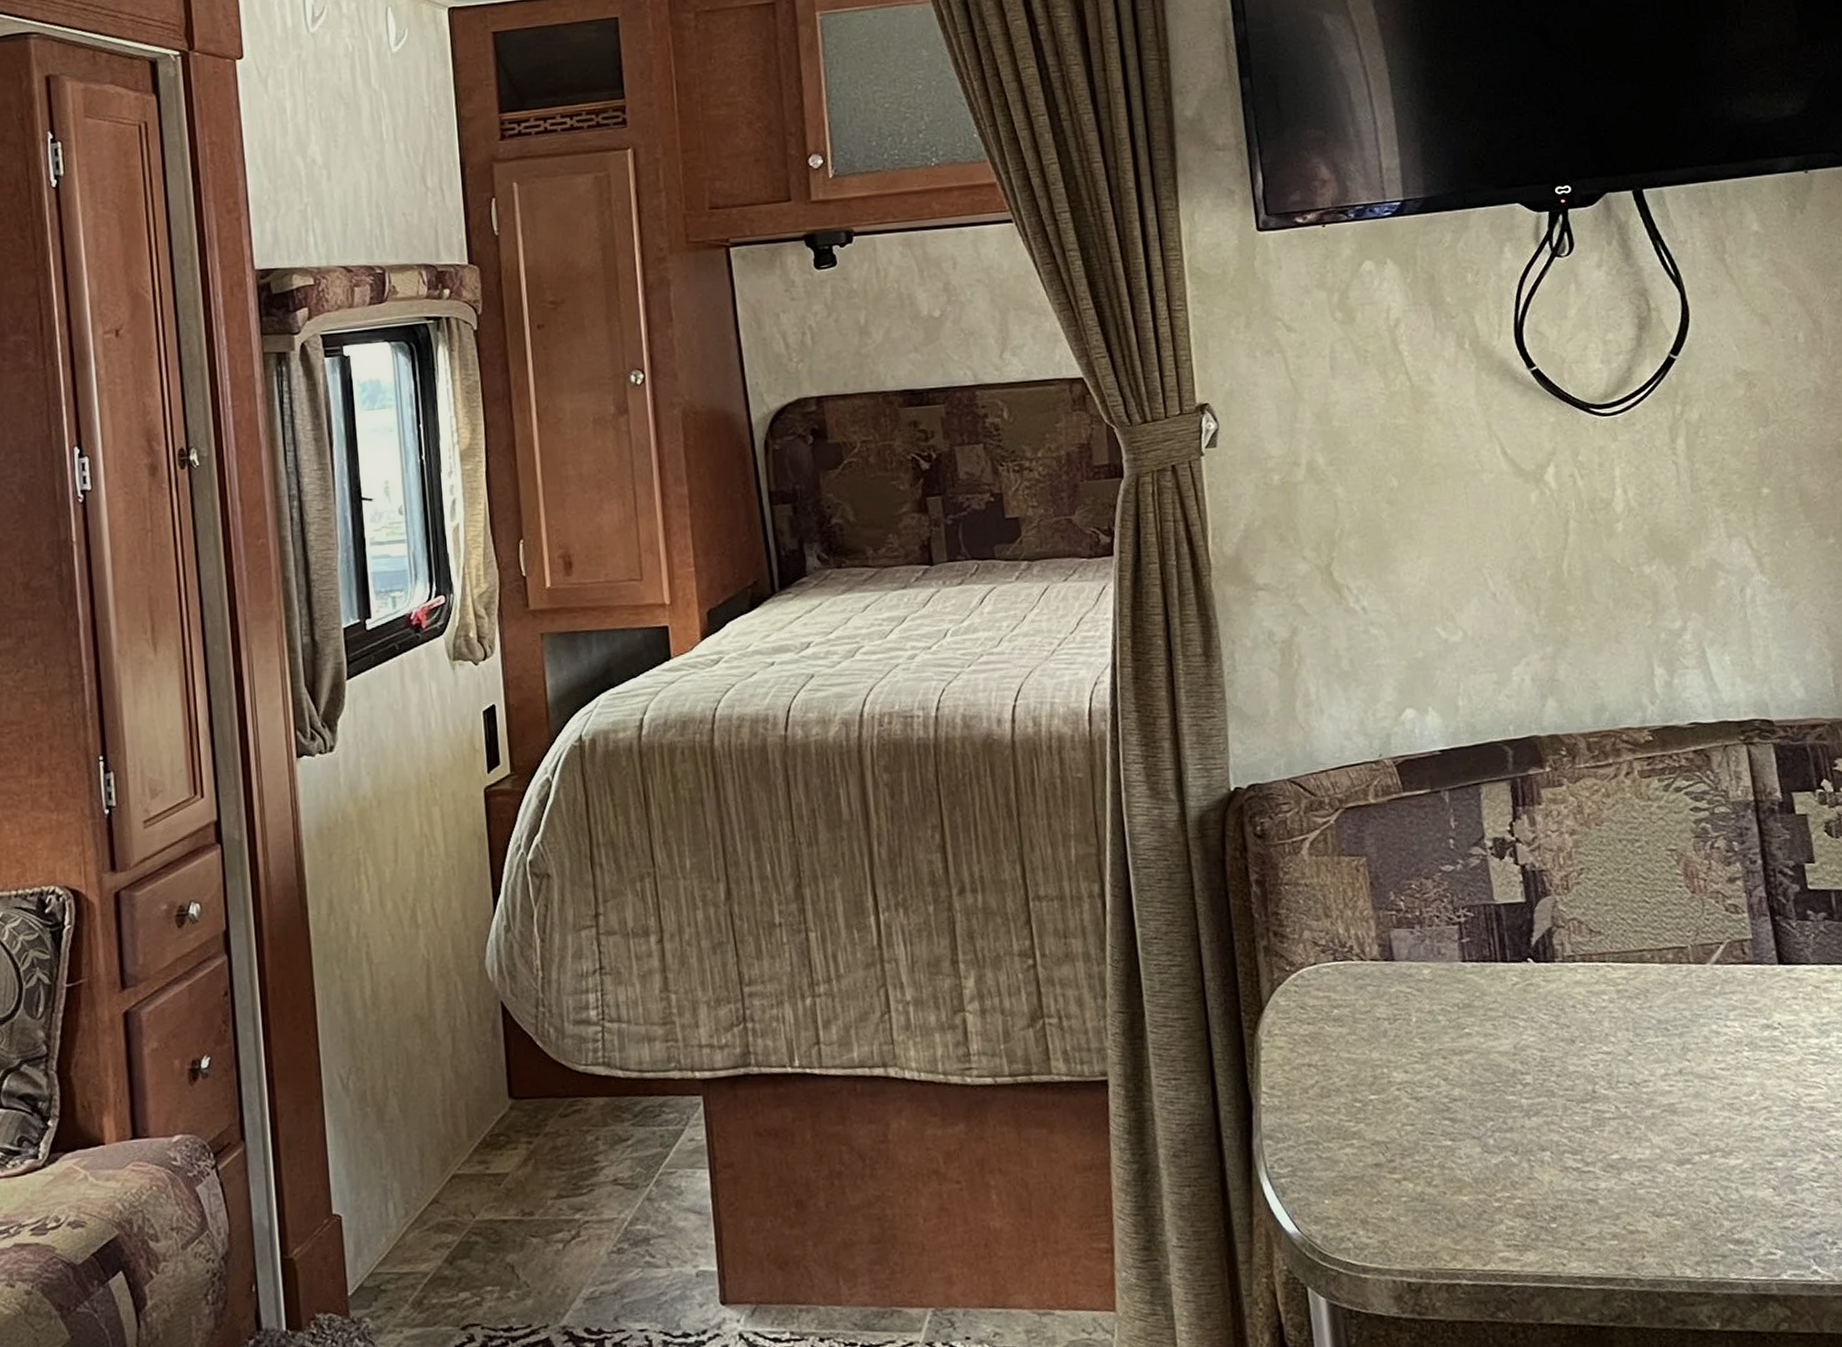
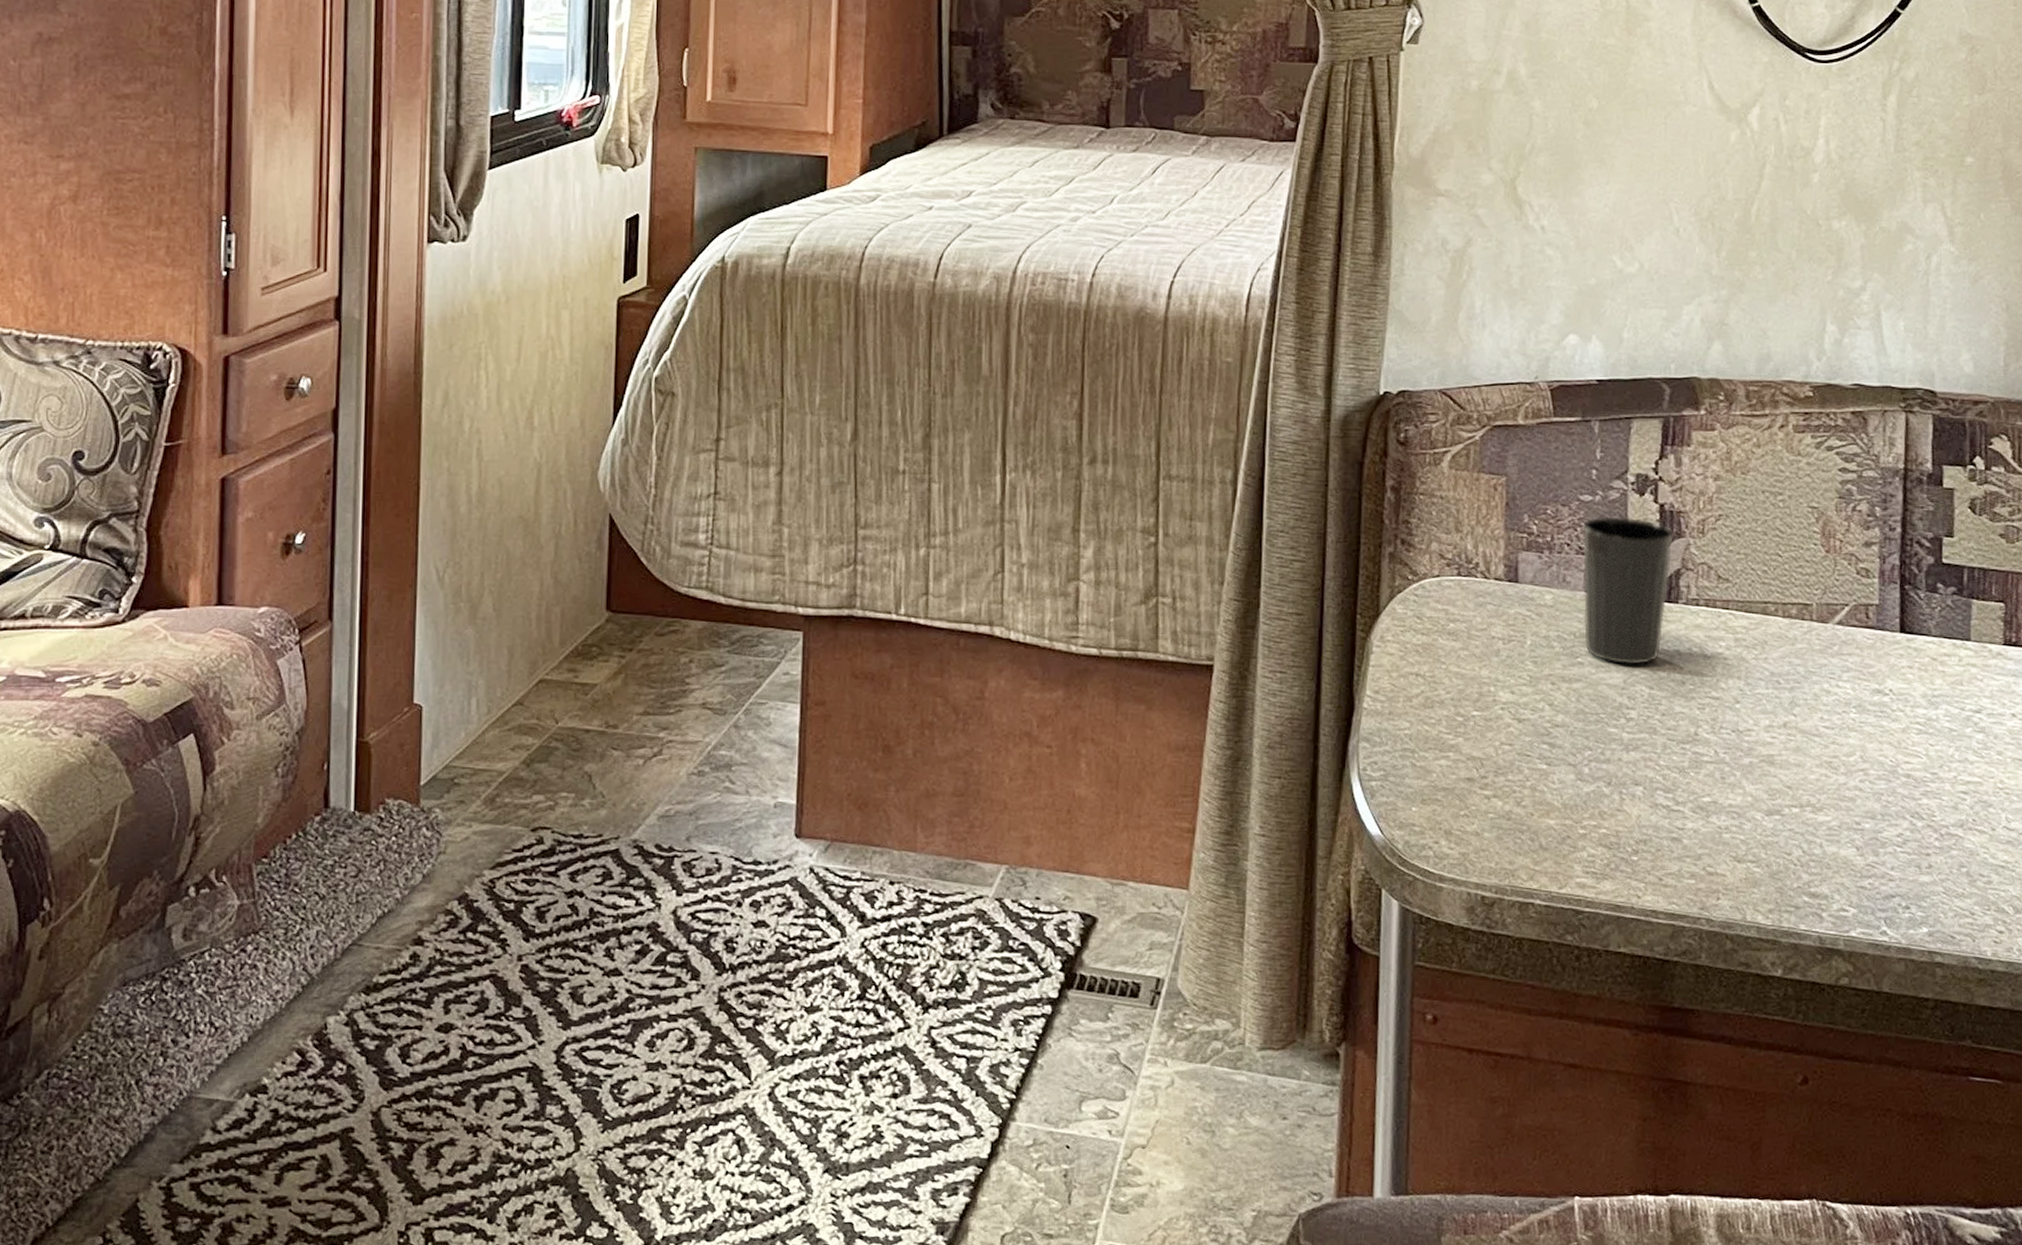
cup: none [1449,882,1545,1030] -> present [1583,517,1674,665]

